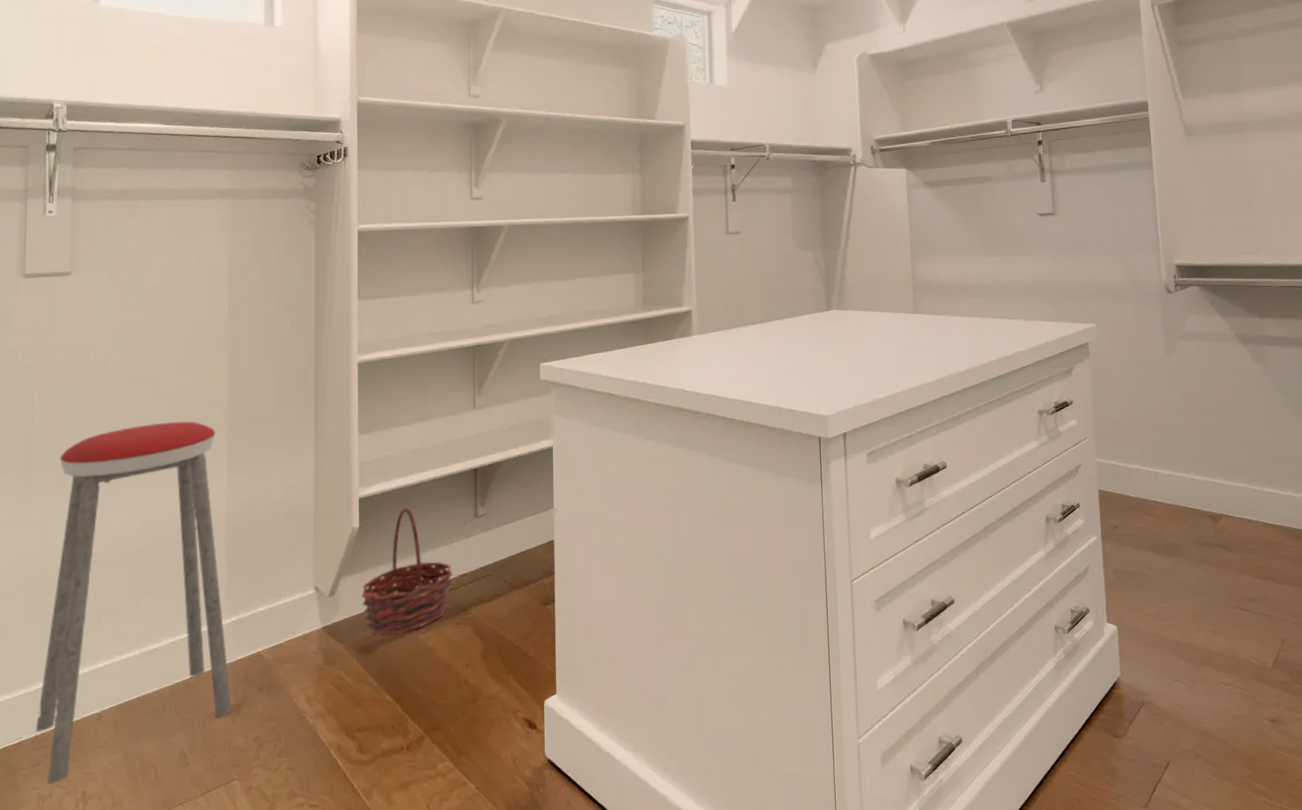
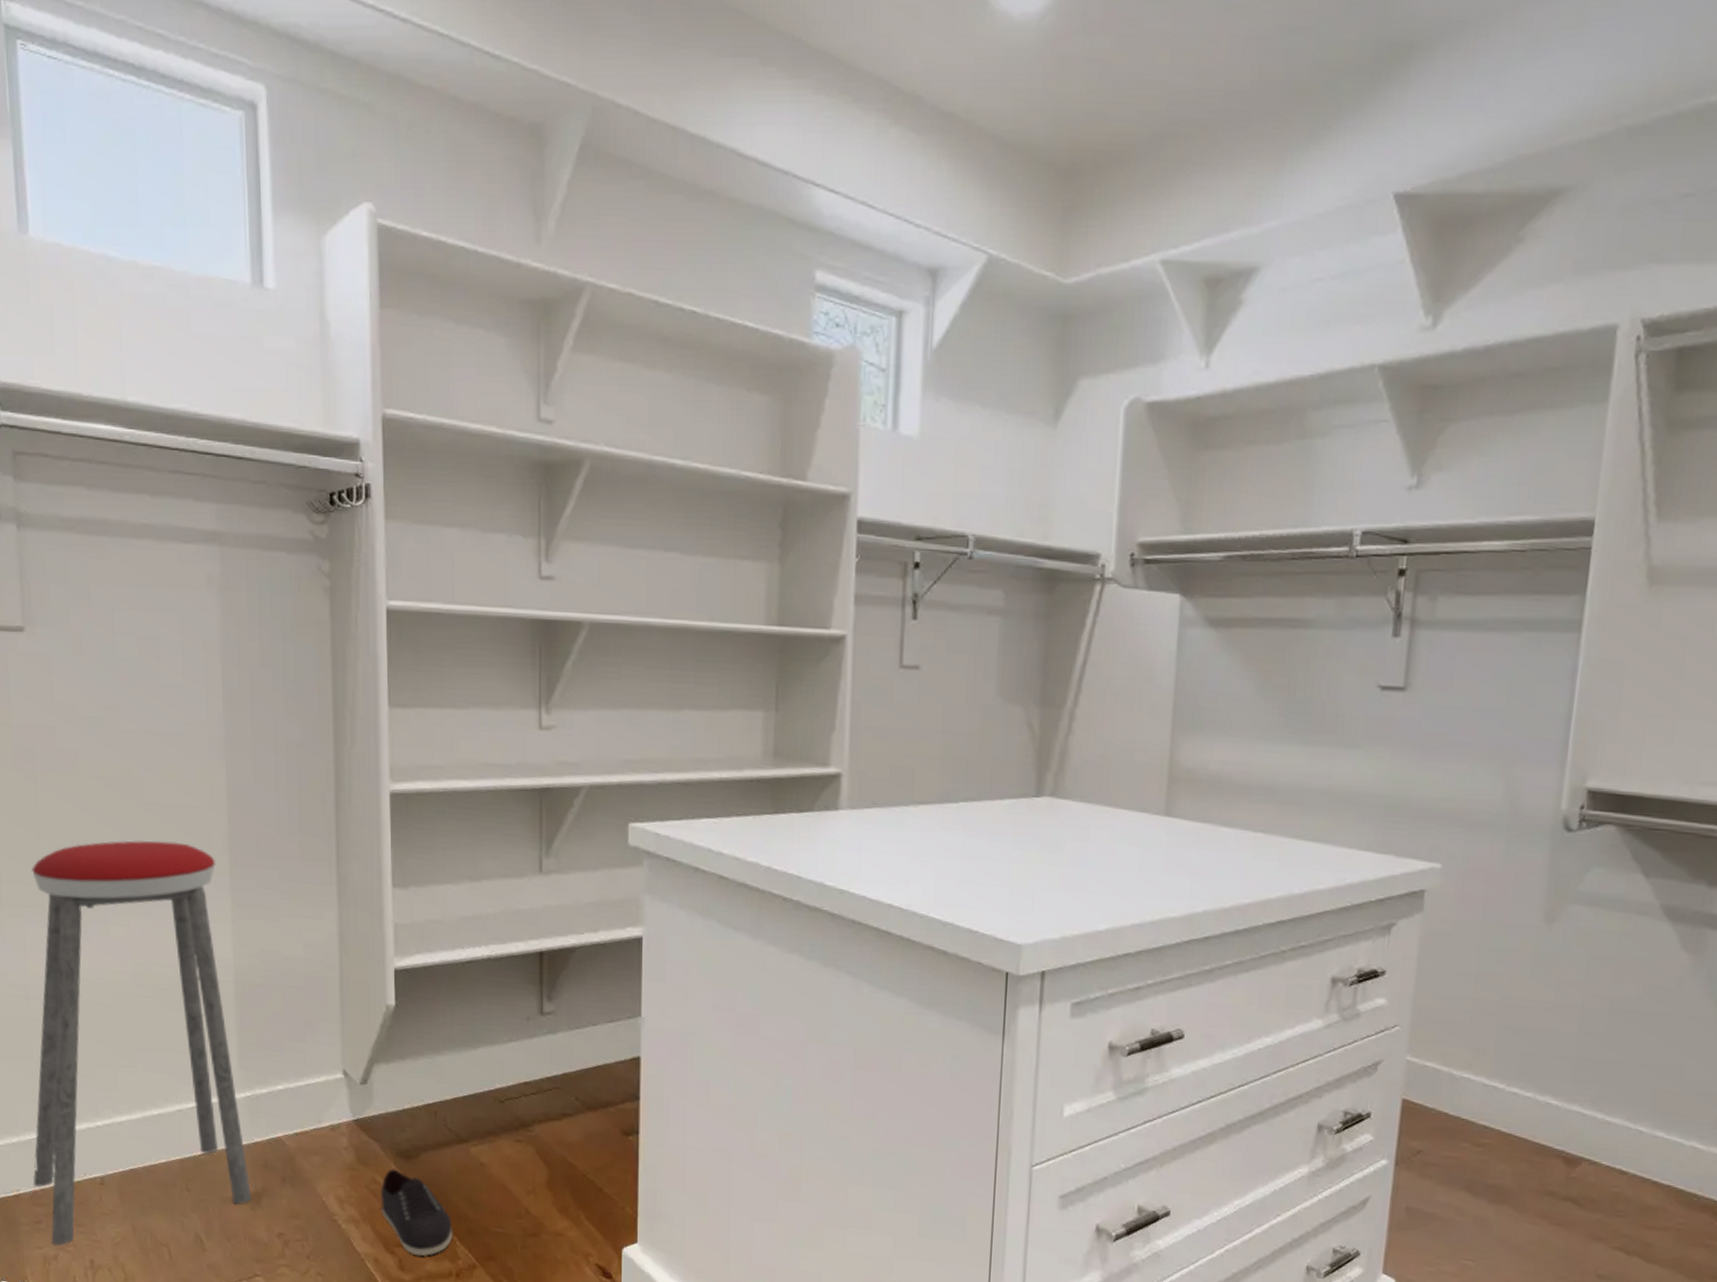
shoe: none [344,664,404,737] -> present [381,1168,452,1256]
basket: present [361,507,453,635] -> none [399,989,512,1142]

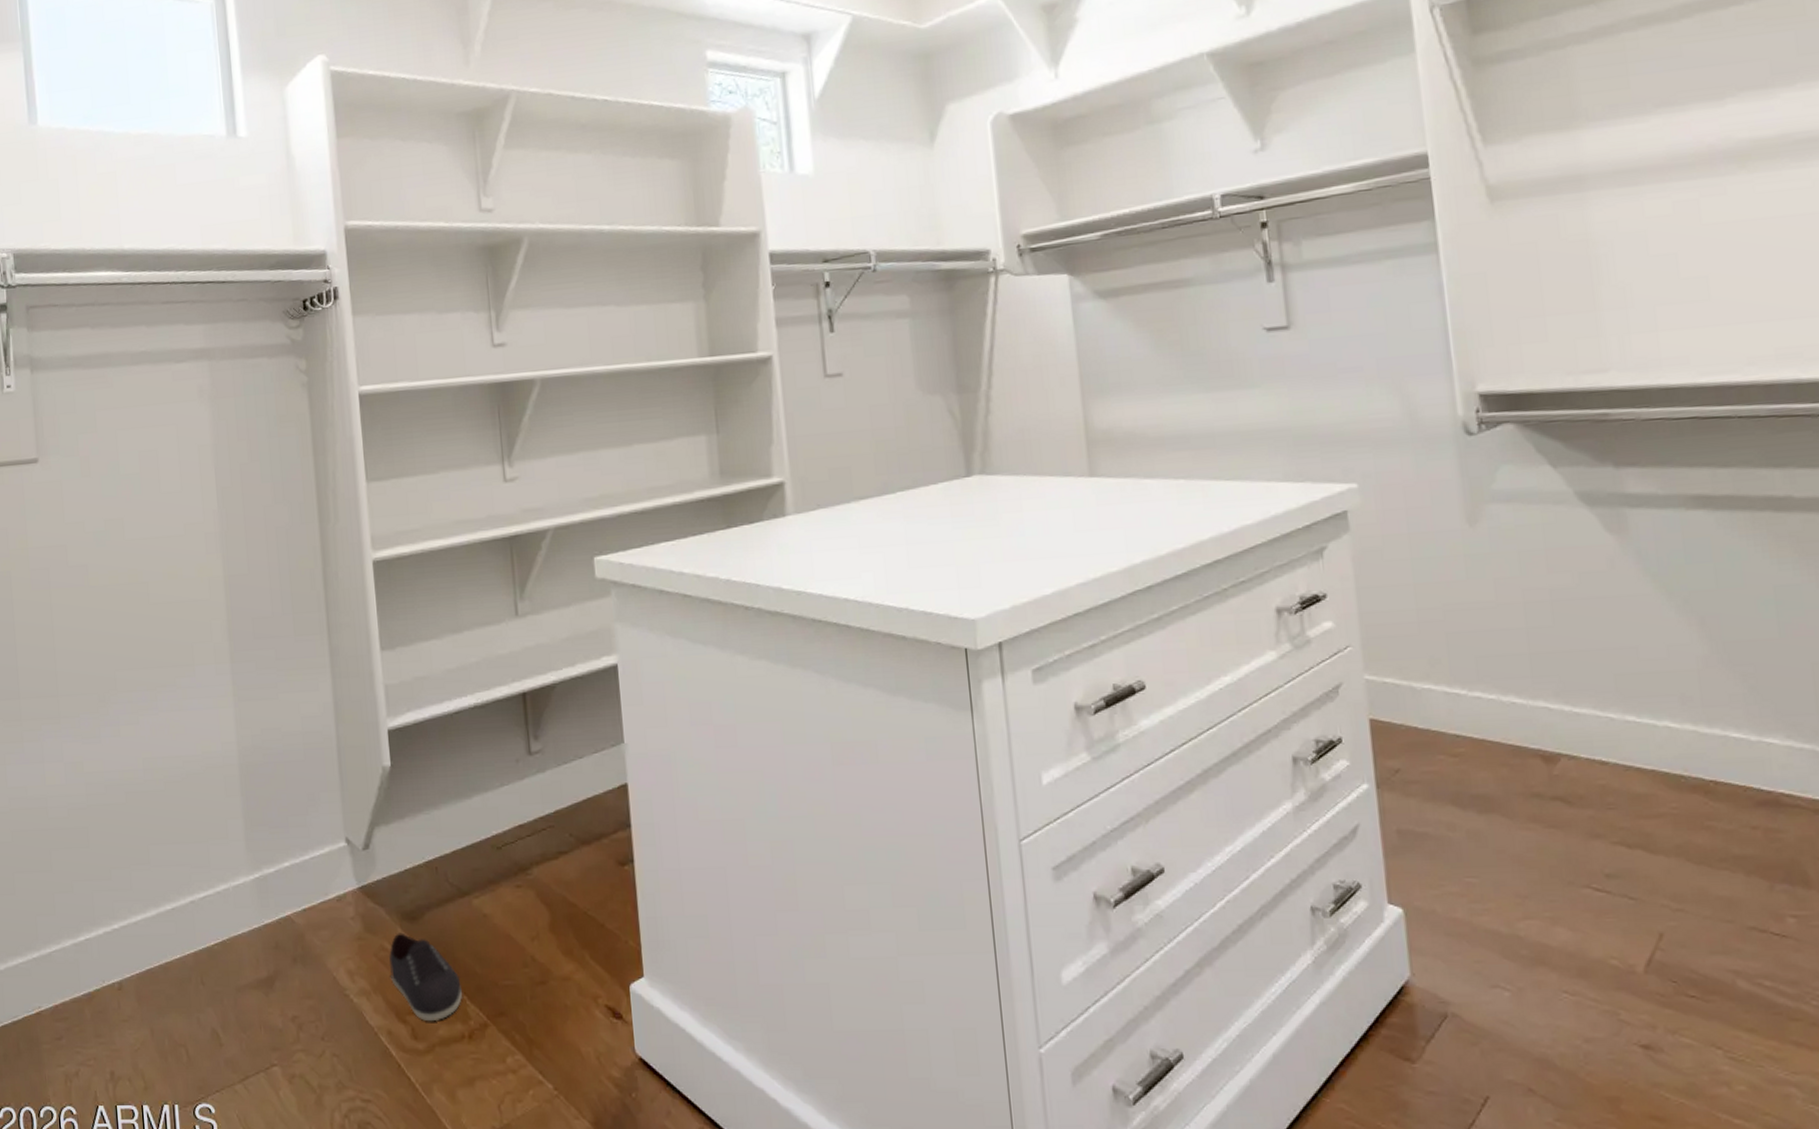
music stool: present [32,840,251,1246] -> none [48,636,265,1061]

